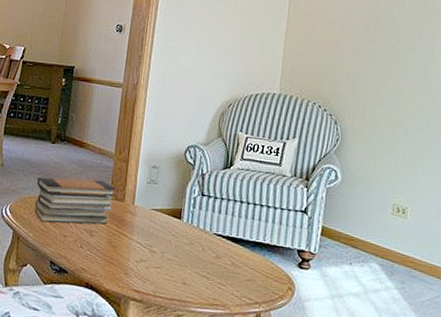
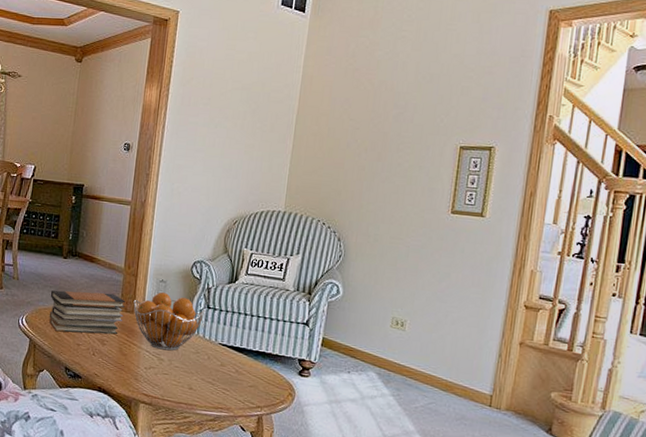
fruit basket: none [124,178,200,242] -> present [133,292,206,351]

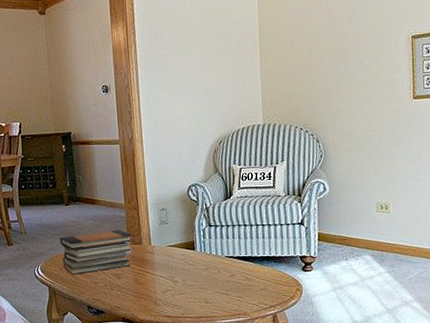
fruit basket: present [133,292,206,351] -> none [139,219,208,273]

